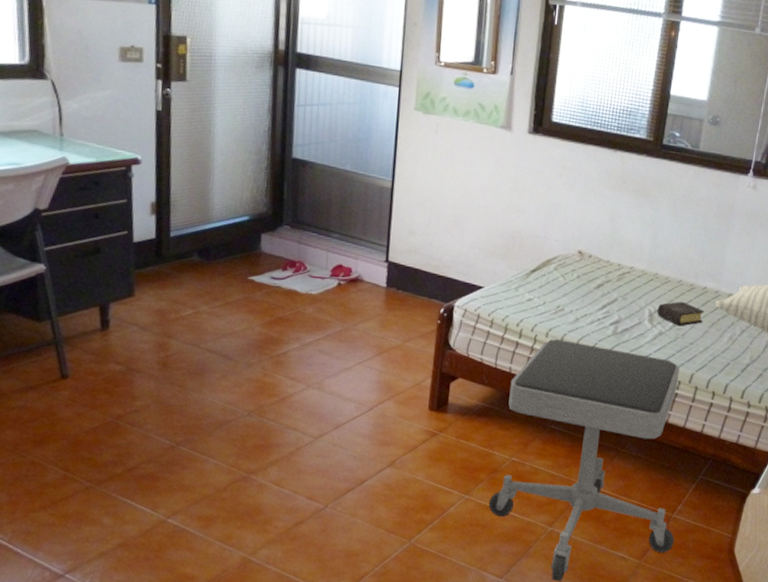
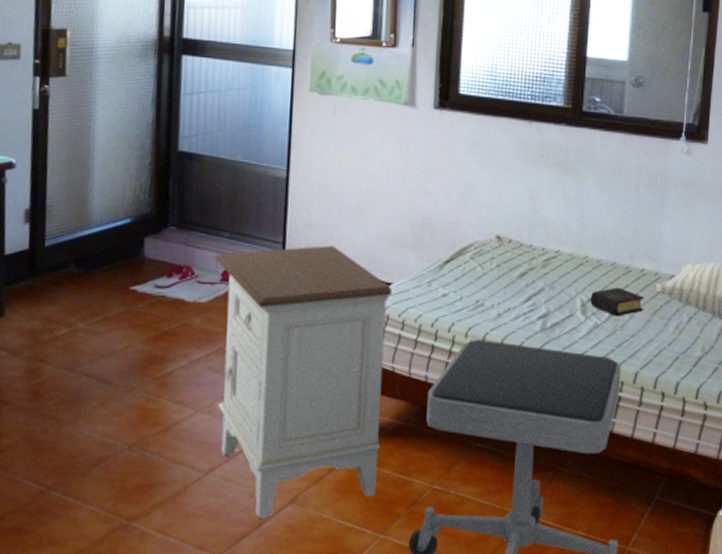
nightstand: none [325,250,484,478] -> present [215,246,393,519]

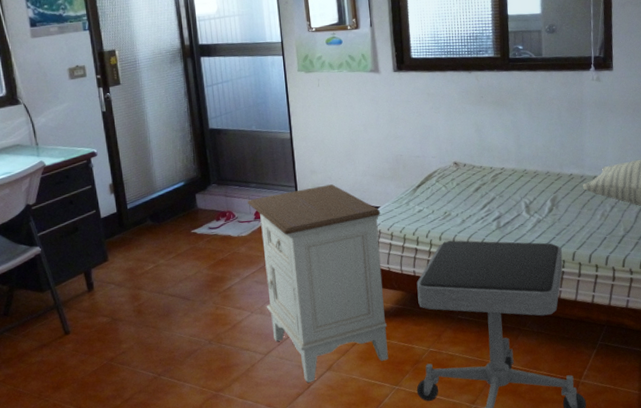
book: present [590,287,644,317] -> none [532,190,575,212]

